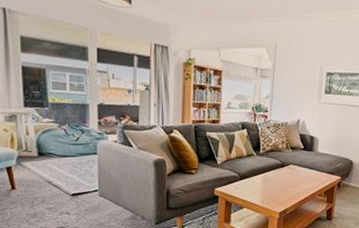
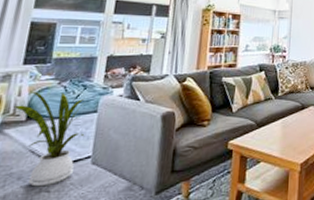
house plant: none [25,131,90,210] -> present [13,91,86,187]

